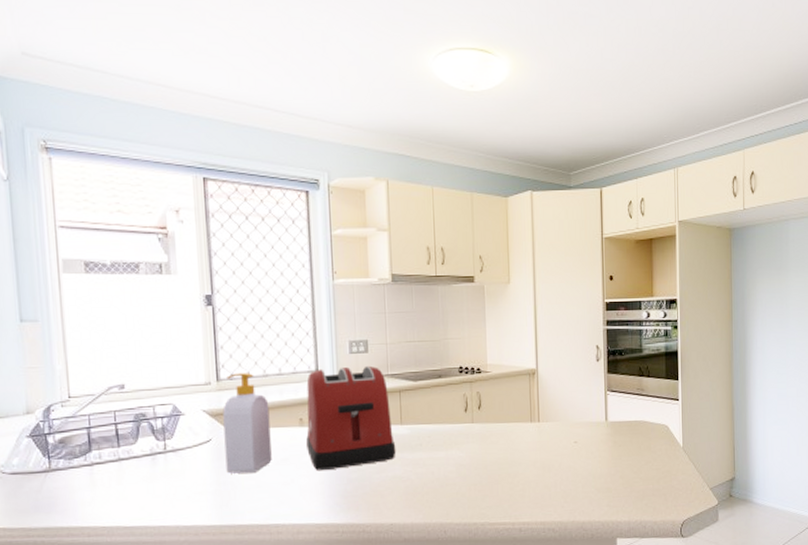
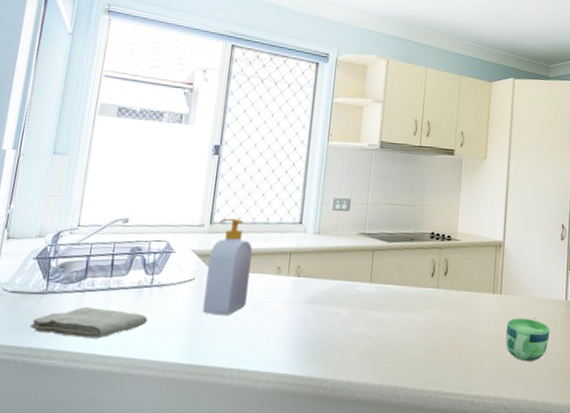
washcloth: none [41,480,169,512] -> present [29,306,148,339]
toaster: present [306,365,396,470] -> none [279,221,363,320]
cup: none [547,443,592,485] -> present [505,318,550,362]

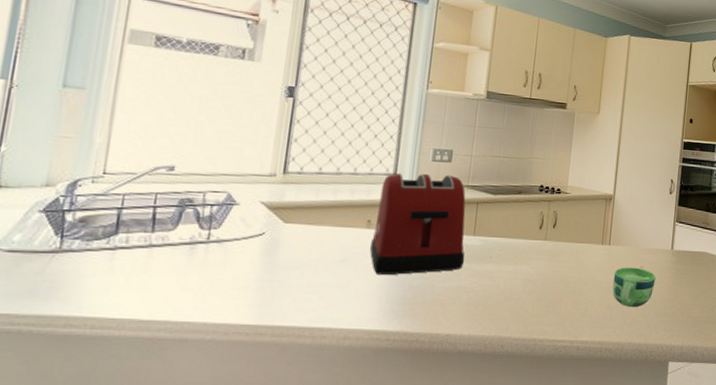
washcloth: present [29,306,148,339] -> none [37,266,204,302]
soap bottle: present [202,218,253,315] -> none [275,168,337,271]
toaster: none [279,221,363,320] -> present [370,172,466,275]

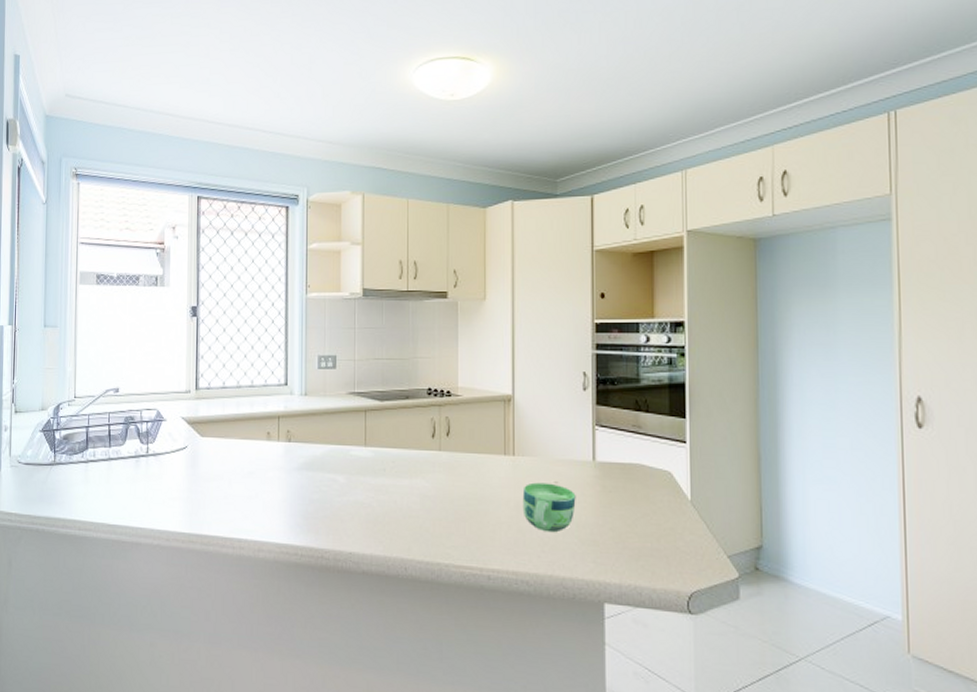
toaster: present [370,172,466,275] -> none [272,382,359,488]

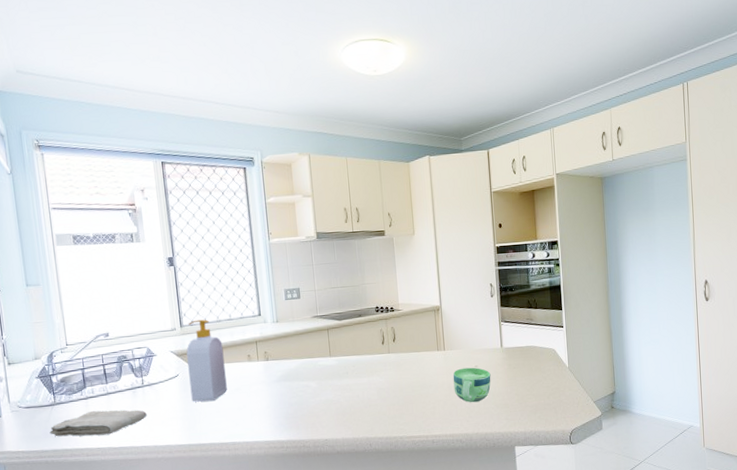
washcloth: none [45,477,148,508] -> present [49,409,147,437]
soap bottle: none [198,383,240,483] -> present [186,319,227,402]

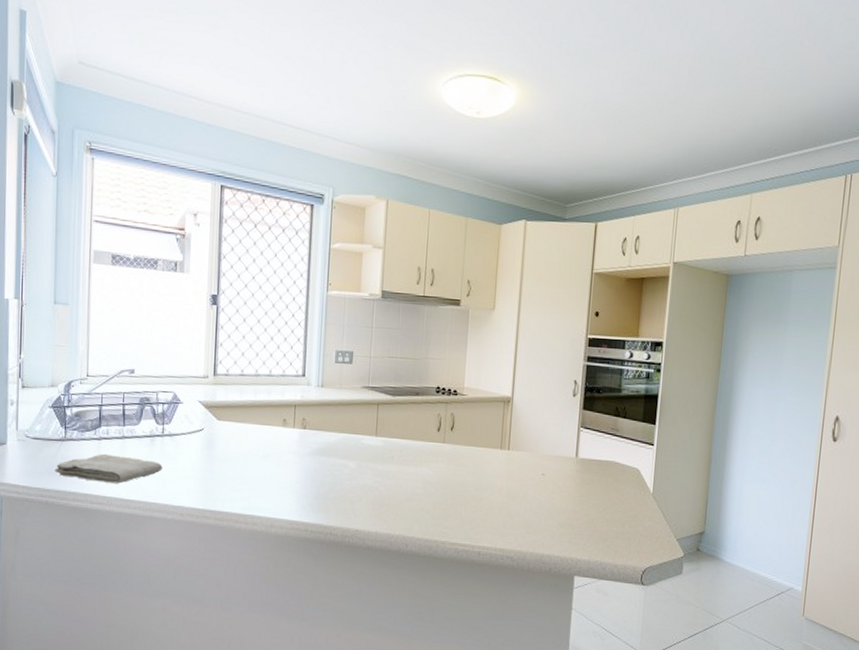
soap bottle: present [186,319,227,402] -> none [214,370,257,464]
cup: present [453,367,491,403] -> none [512,474,559,517]

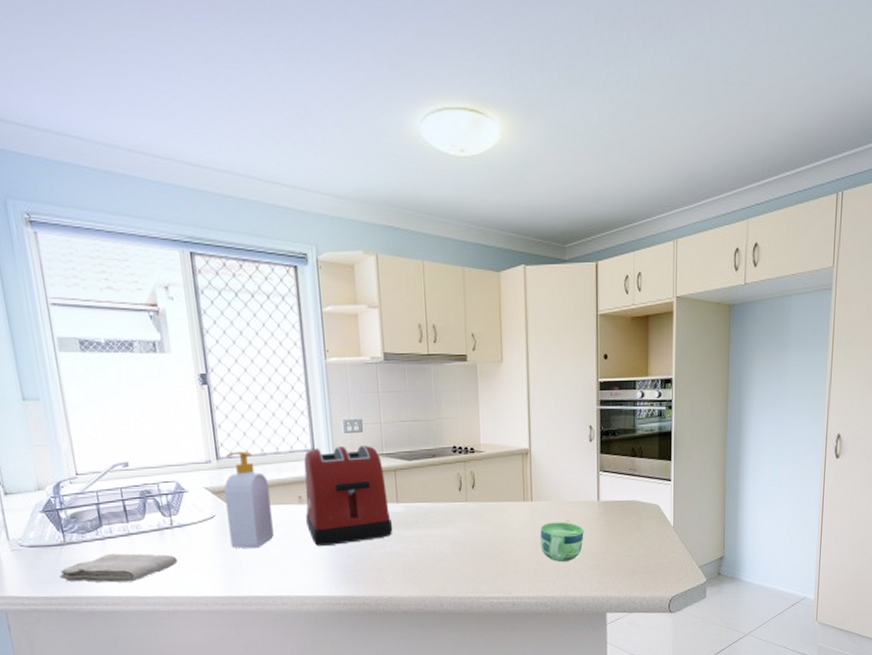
soap bottle: none [214,370,257,464] -> present [224,451,274,548]
toaster: none [287,374,369,471] -> present [304,445,393,546]
cup: none [512,474,559,517] -> present [540,522,584,562]

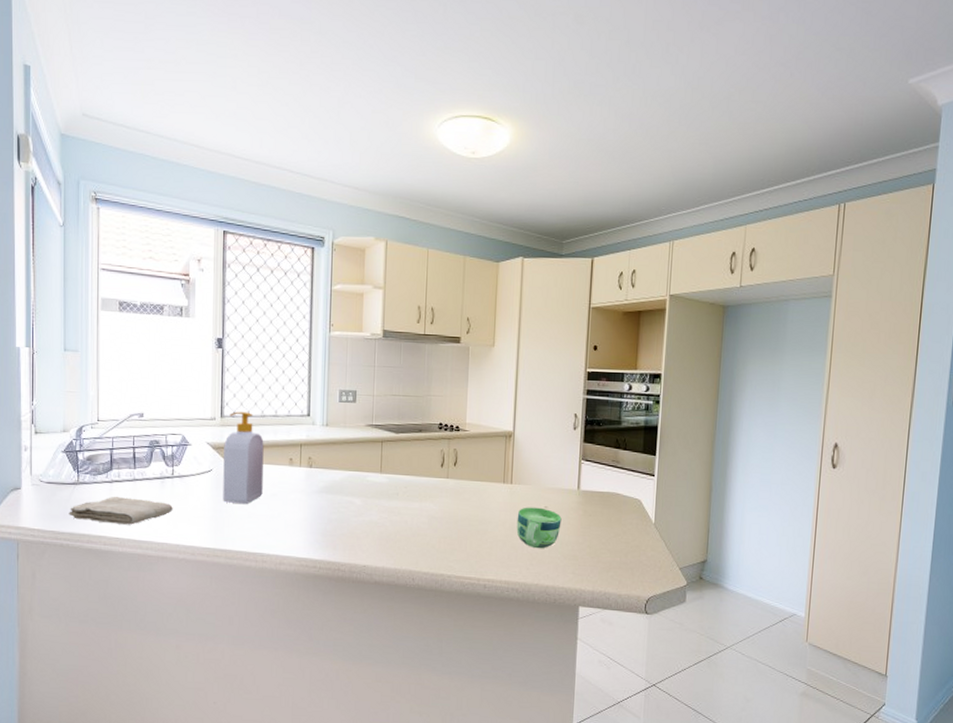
toaster: present [304,445,393,546] -> none [294,414,374,509]

